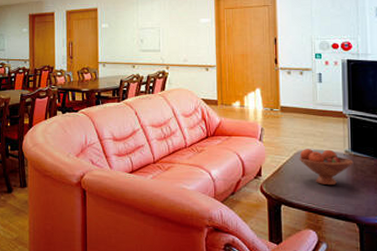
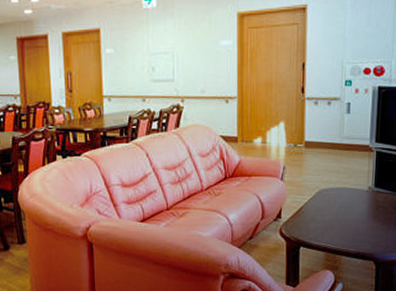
fruit bowl: present [299,149,354,186] -> none [321,186,376,225]

